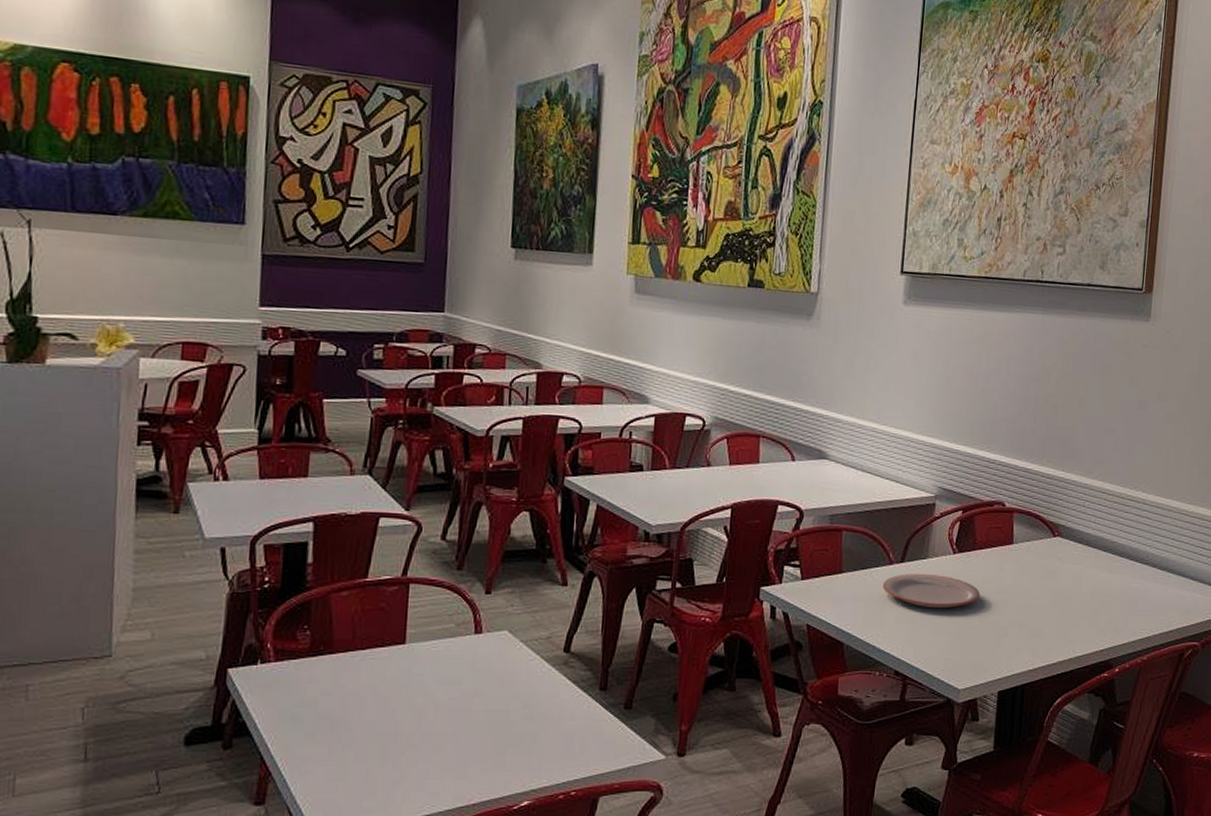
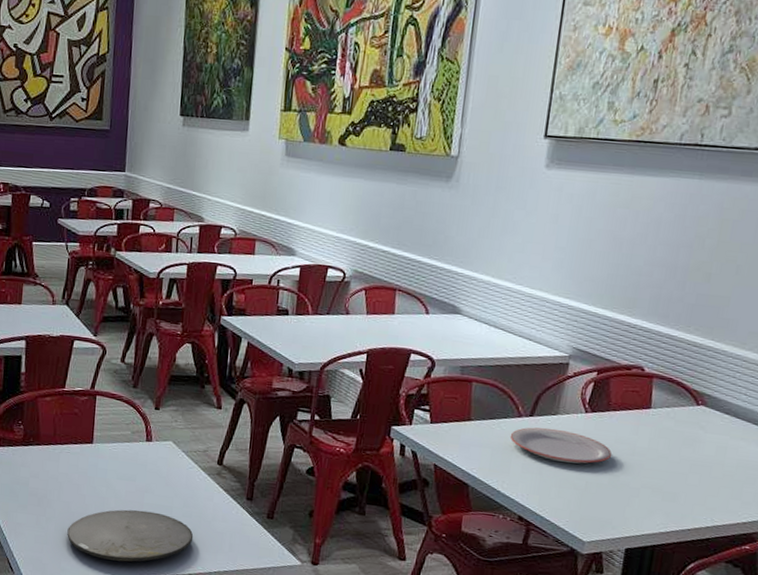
plate: none [371,720,536,788] -> present [67,509,194,562]

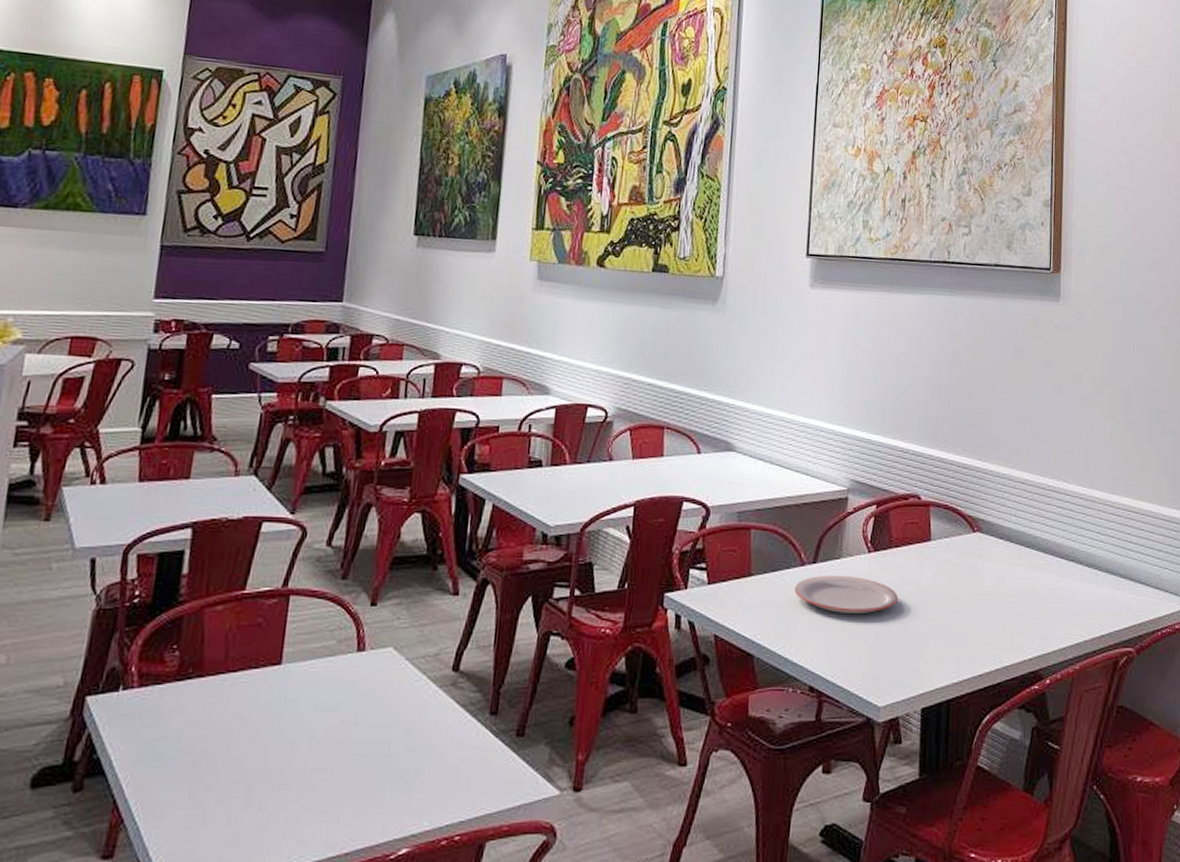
plate: present [67,509,194,562] -> none [235,751,419,835]

